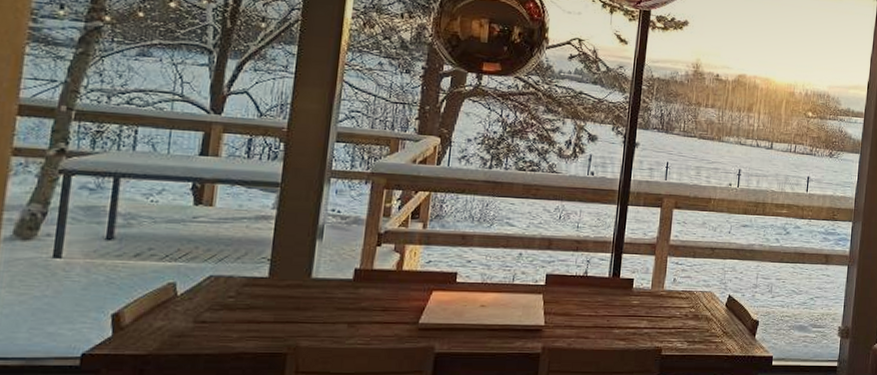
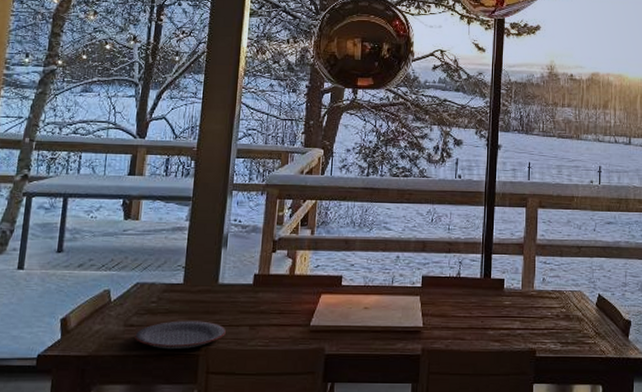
plate: none [207,317,320,348] -> present [135,320,226,350]

